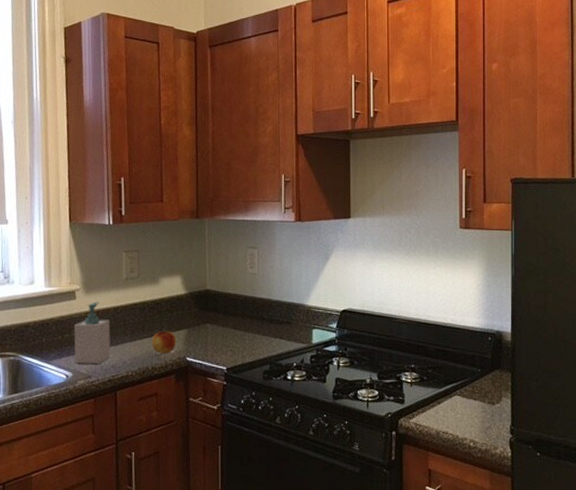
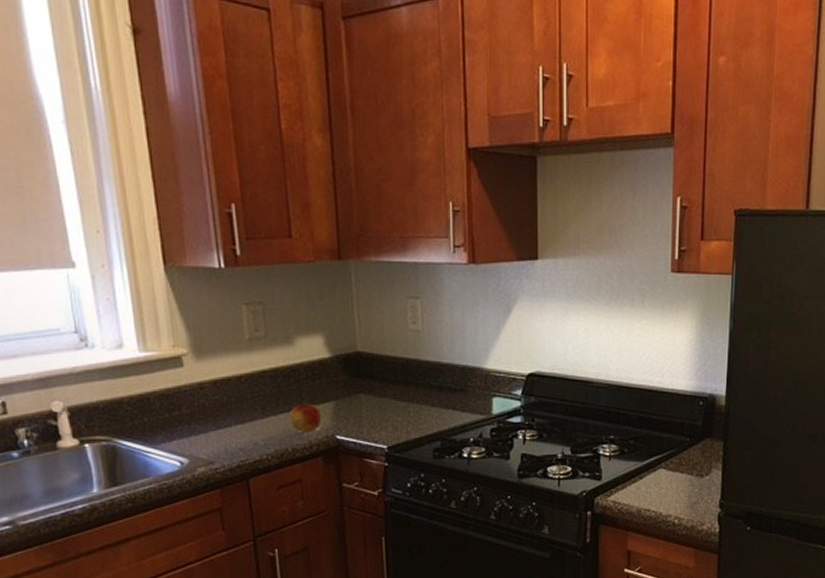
soap bottle: present [74,302,111,364] -> none [185,369,238,447]

